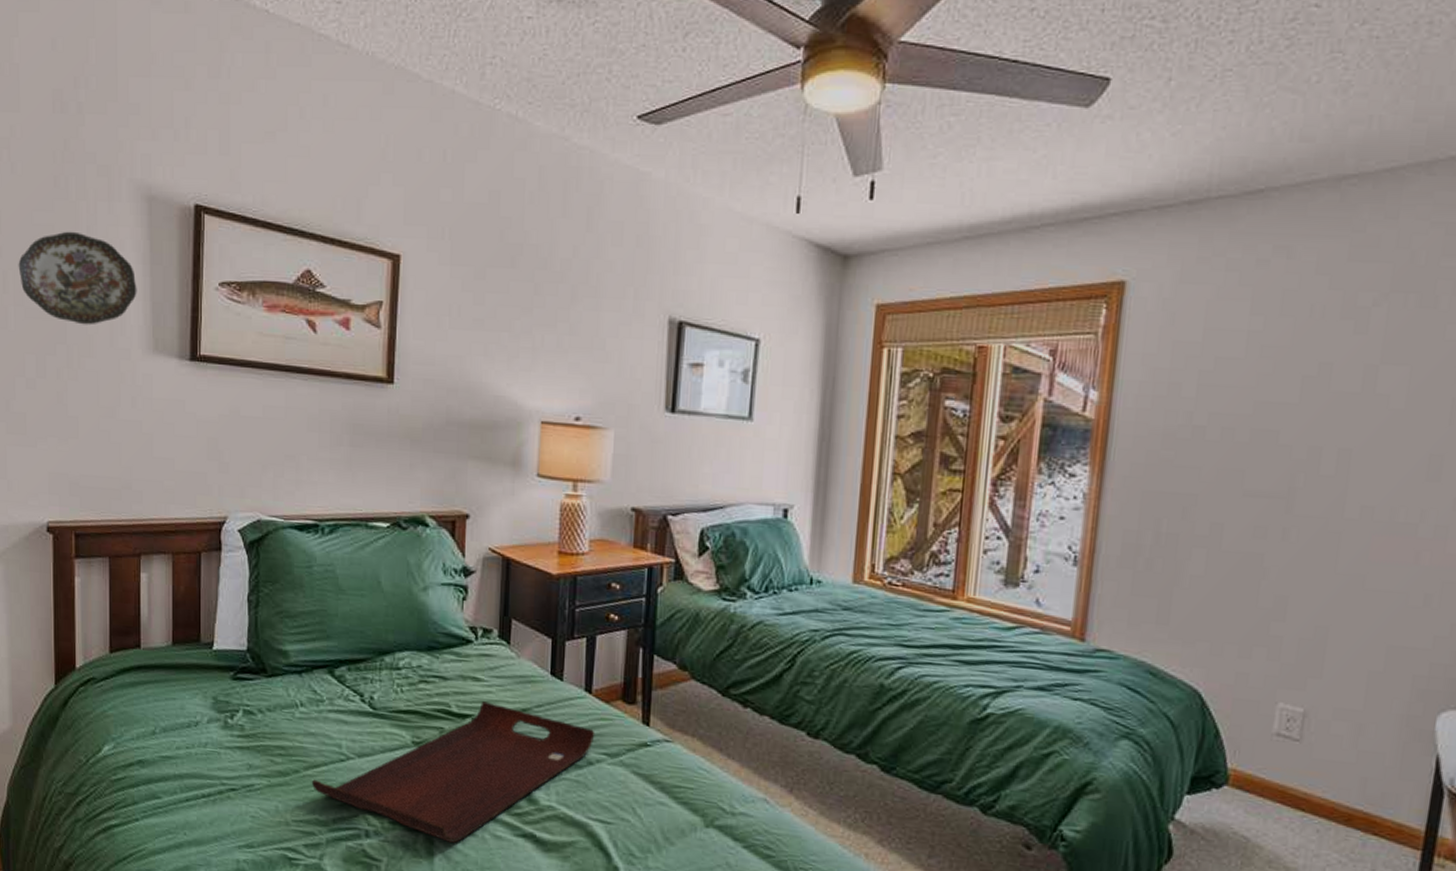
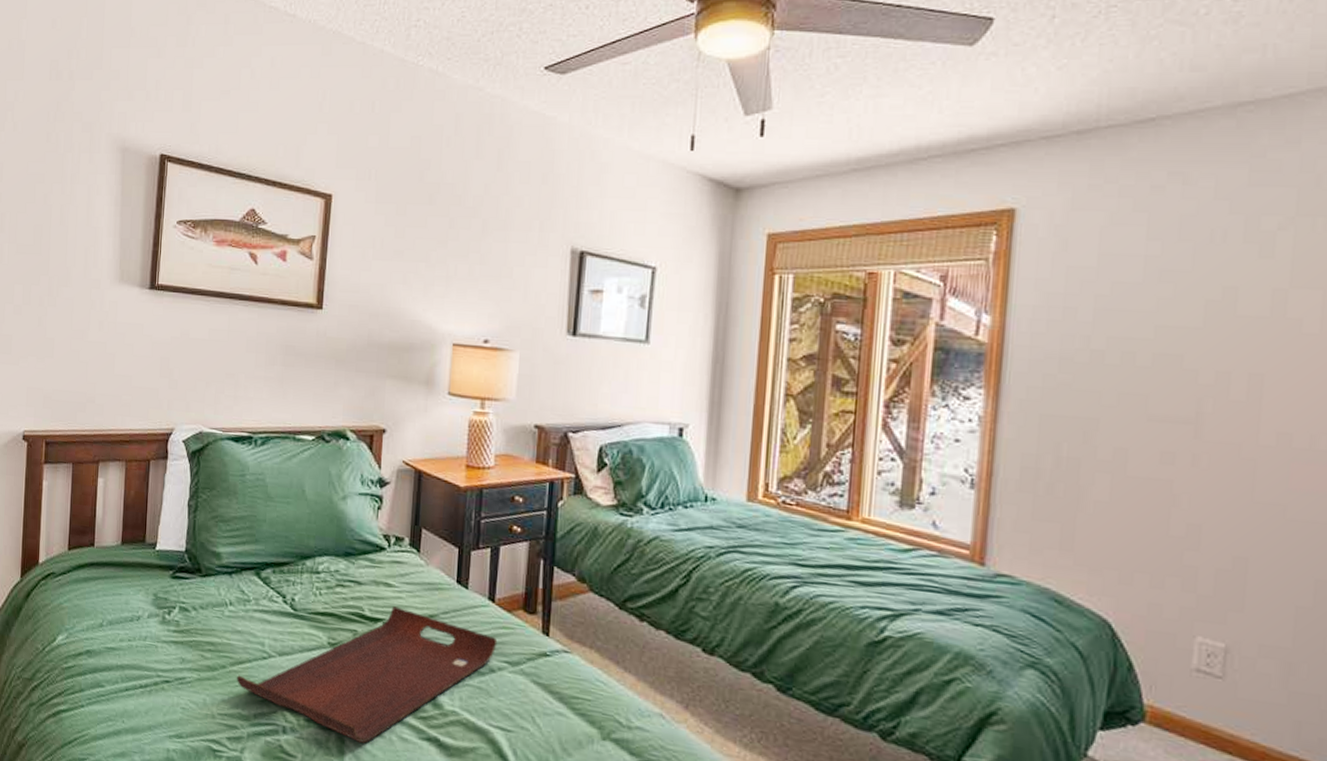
decorative plate: present [18,231,137,325] -> none [14,179,109,259]

